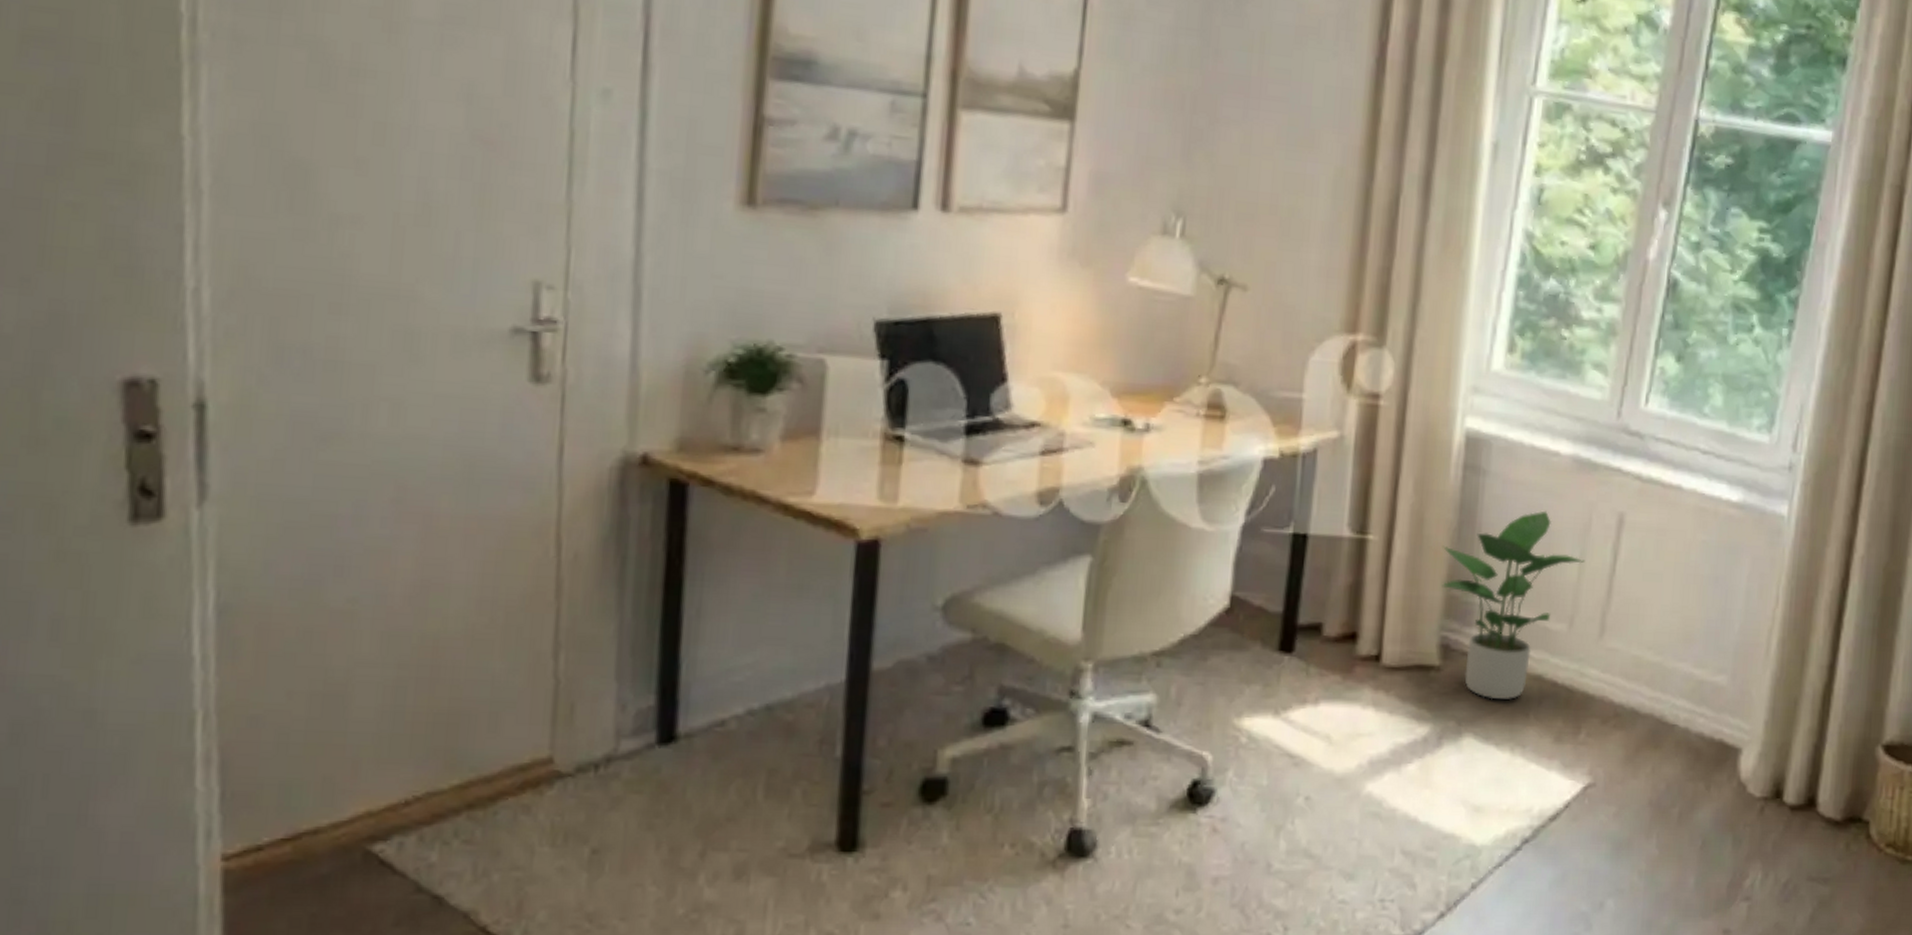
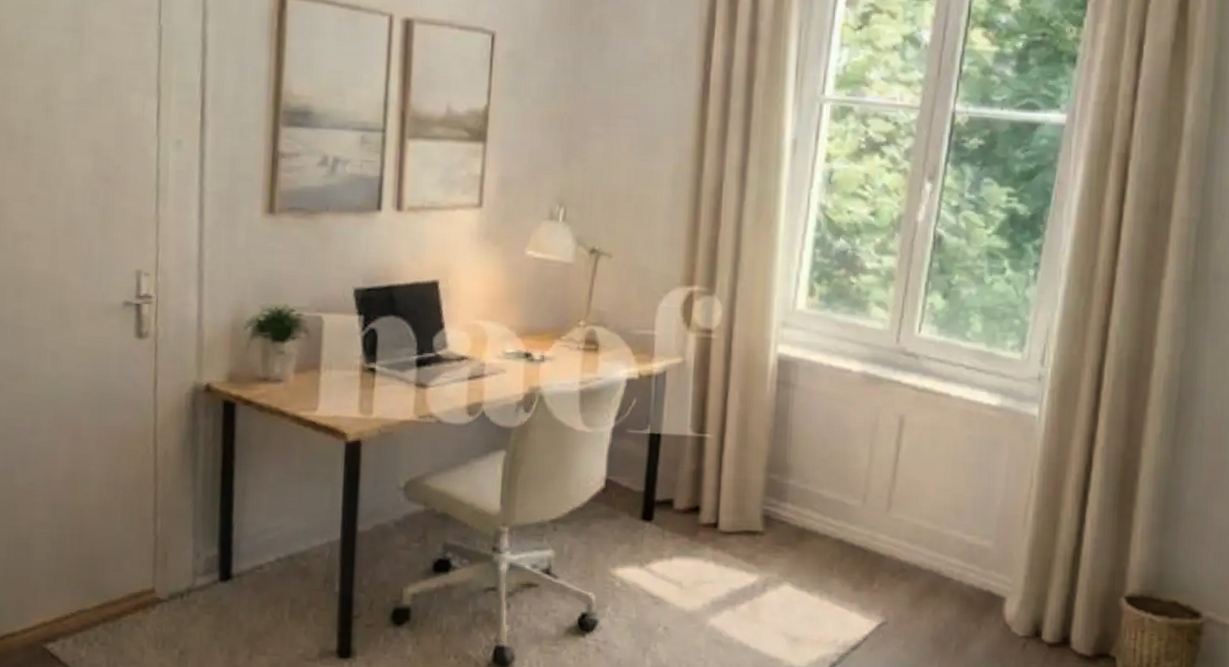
potted plant: present [1442,511,1585,700] -> none [762,414,874,557]

